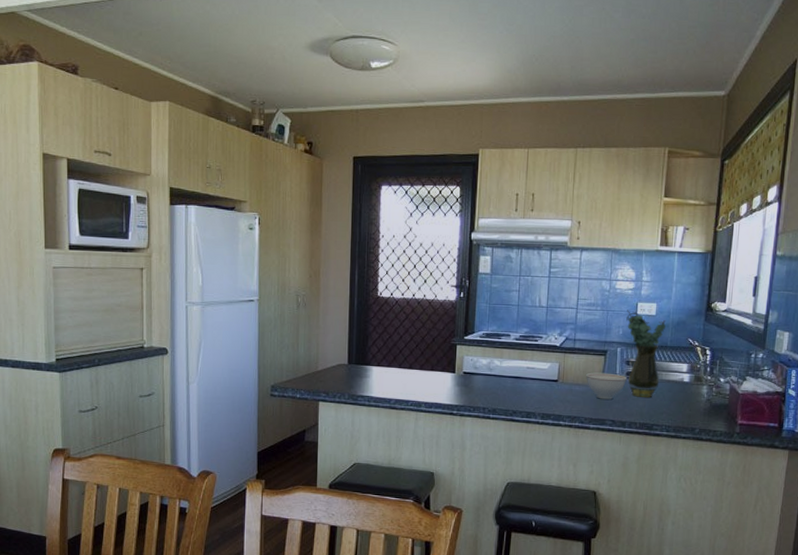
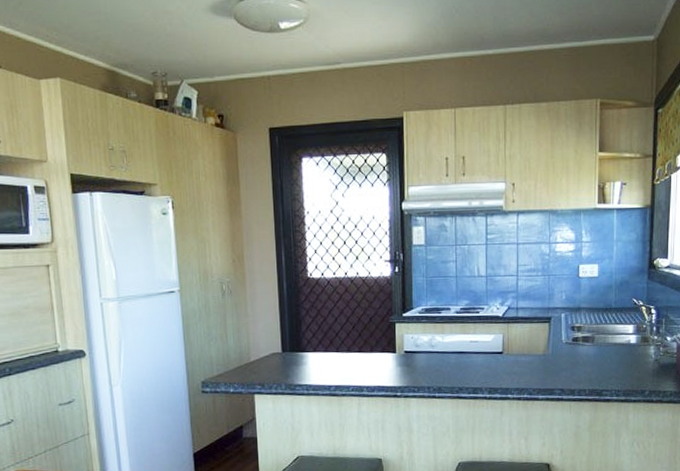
bowl: present [586,372,628,401] -> none [531,340,574,369]
vase: present [626,310,666,398] -> none [568,273,609,364]

